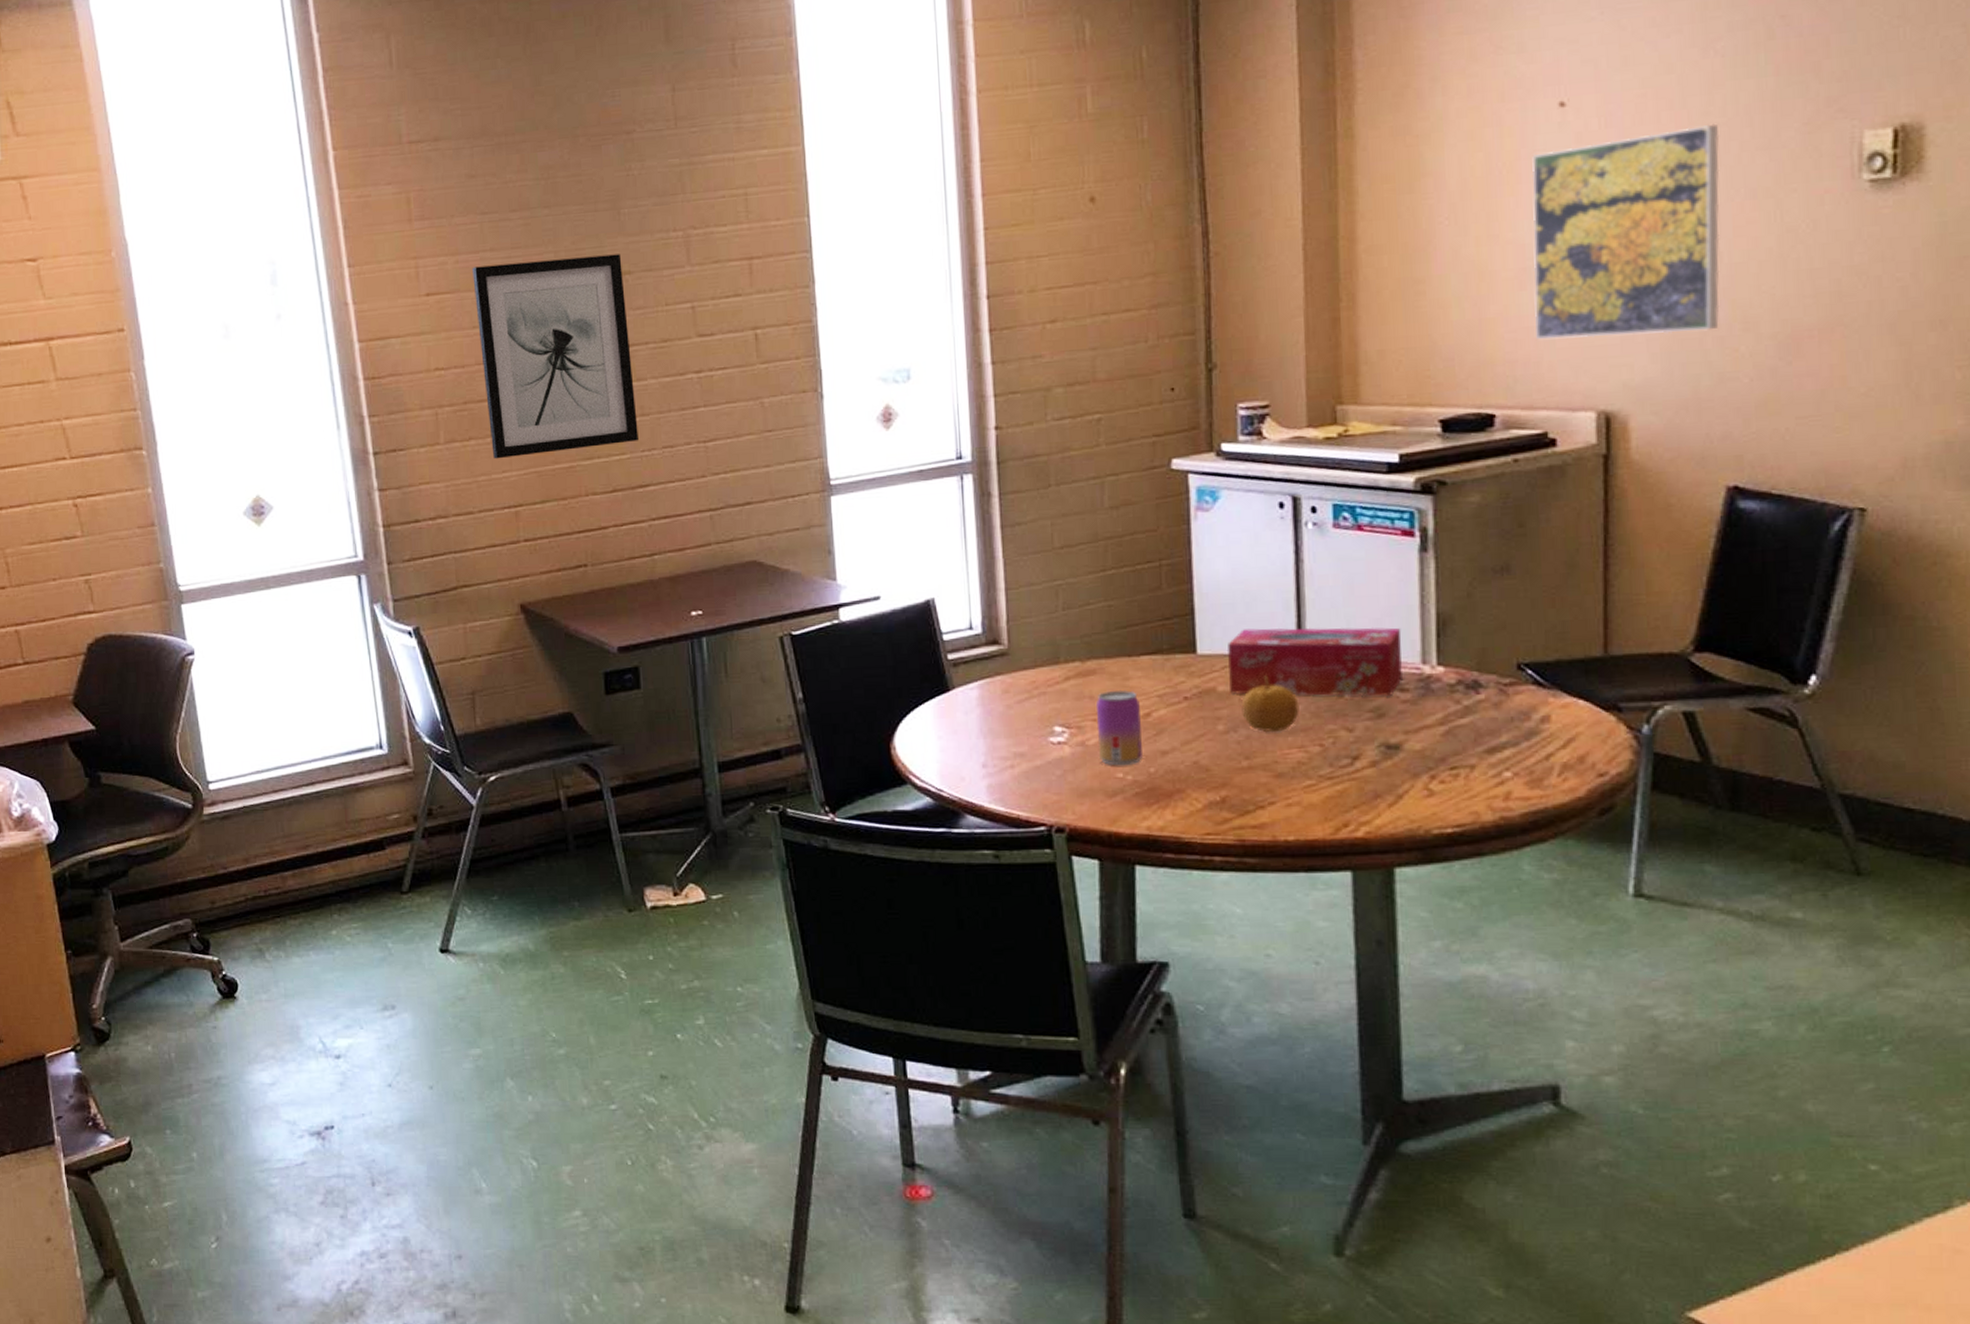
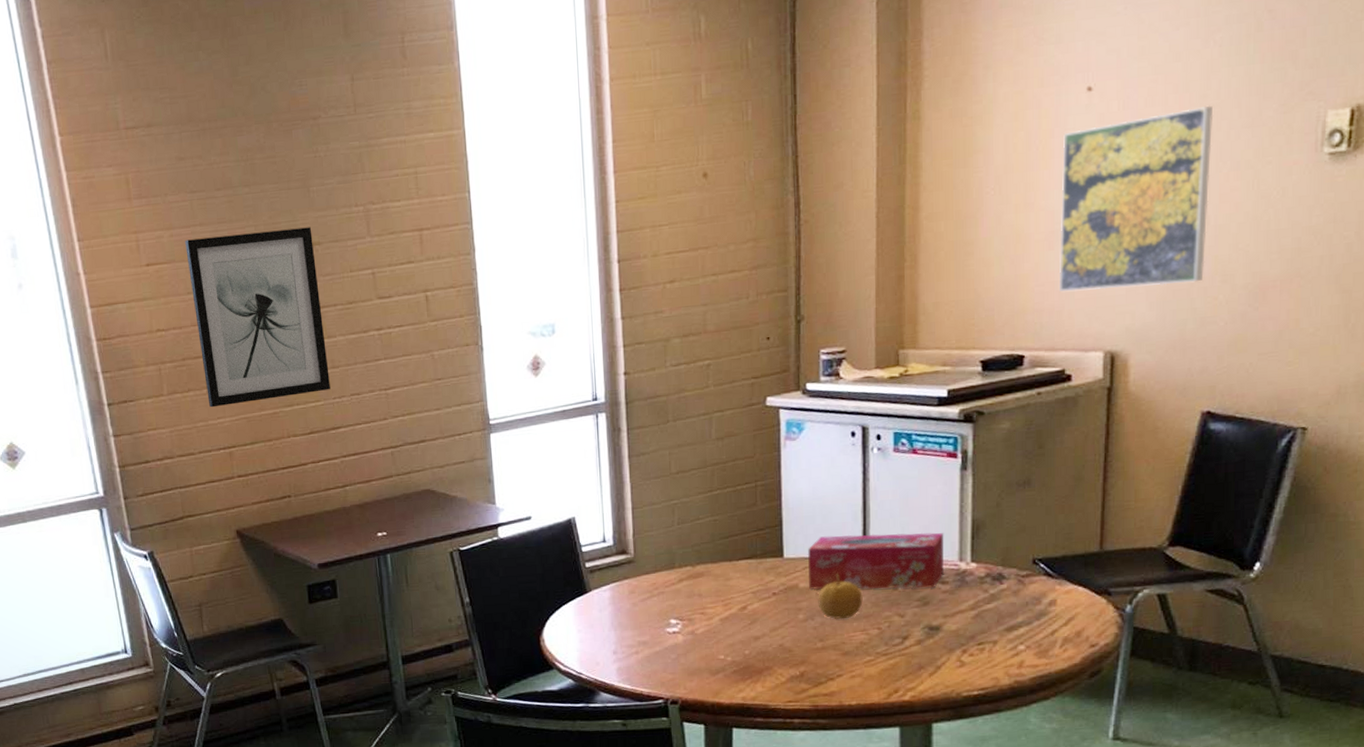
beverage can: present [1097,689,1142,766] -> none [704,588,739,650]

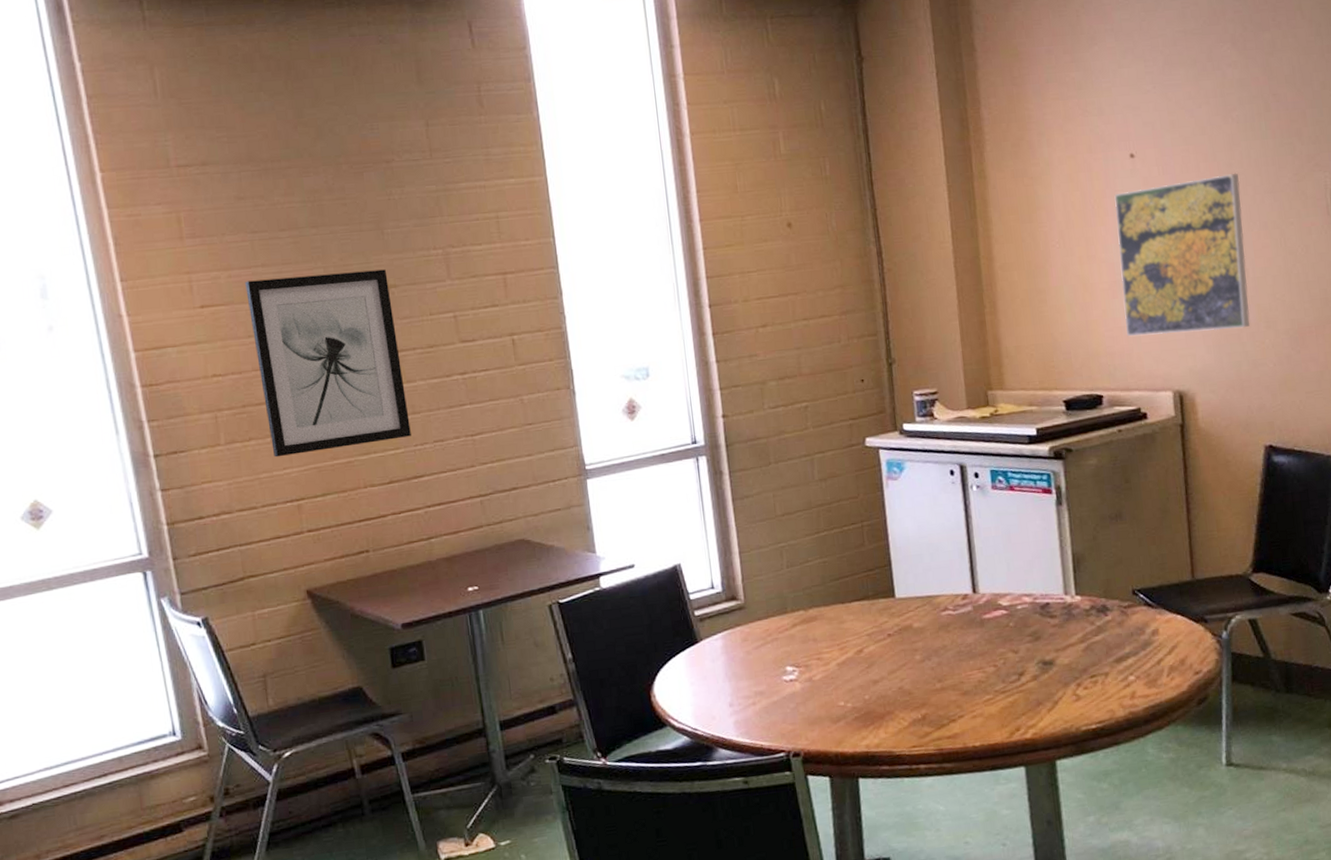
tissue box: present [807,532,945,590] -> none [918,567,1052,630]
fruit: present [818,574,863,619] -> none [932,612,977,658]

